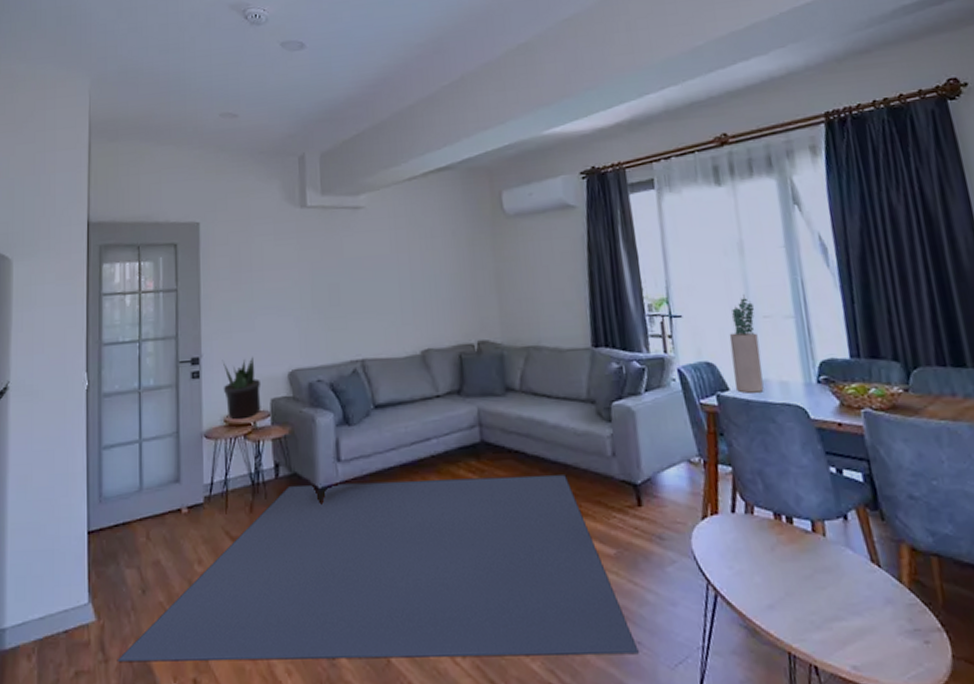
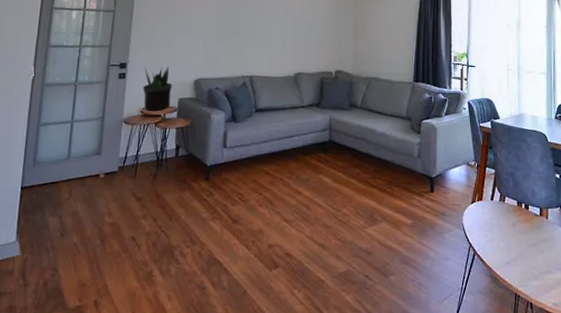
area rug: present [117,475,639,662] -> none [34,162,419,292]
vase: present [729,295,764,393] -> none [503,56,522,122]

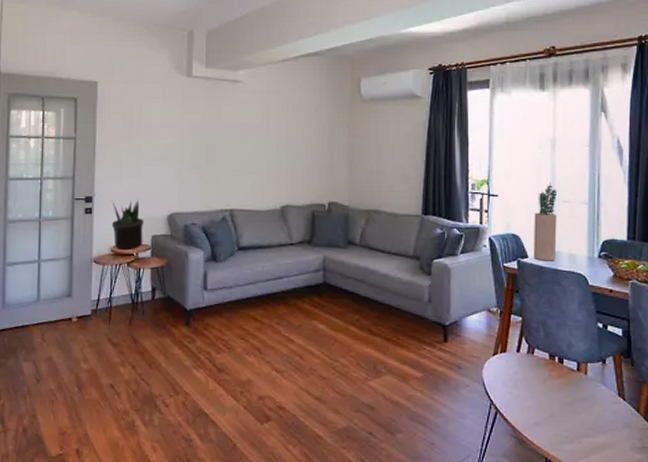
vase: none [503,56,522,122] -> present [533,182,558,261]

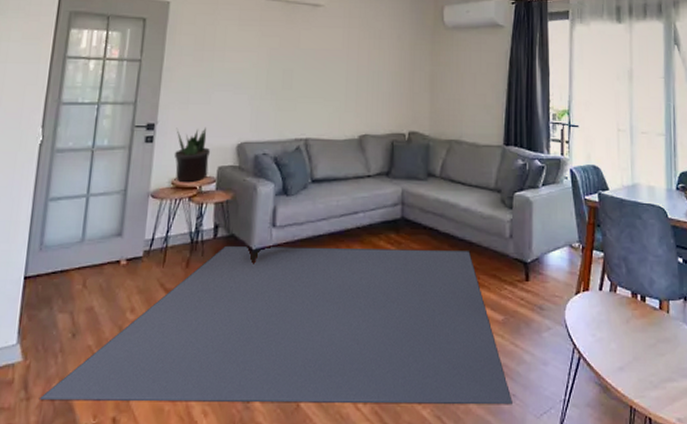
area rug: none [14,306,431,452] -> present [38,245,513,405]
vase: present [533,182,558,261] -> none [613,113,636,194]

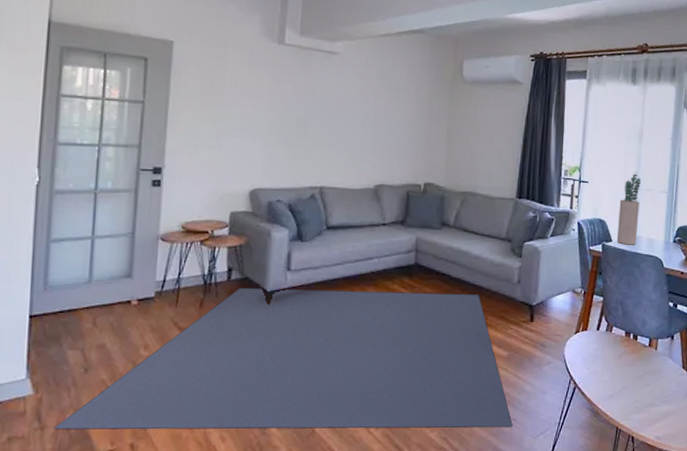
planter: present [174,127,211,182] -> none [183,172,223,226]
vase: none [613,113,636,194] -> present [616,171,642,245]

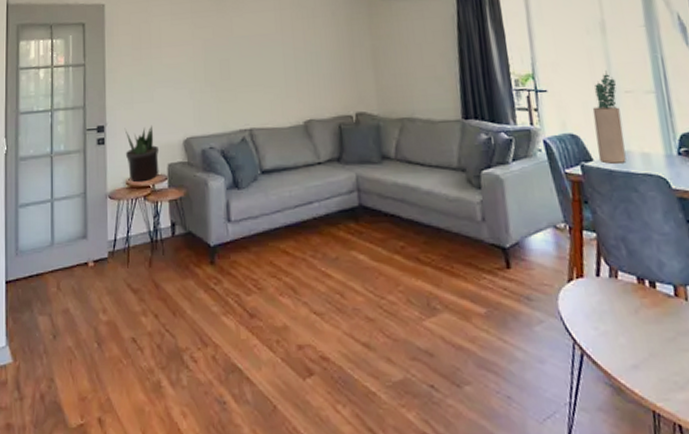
area rug: present [53,287,513,430] -> none [30,238,509,408]
planter: none [183,172,223,226] -> present [124,125,160,182]

